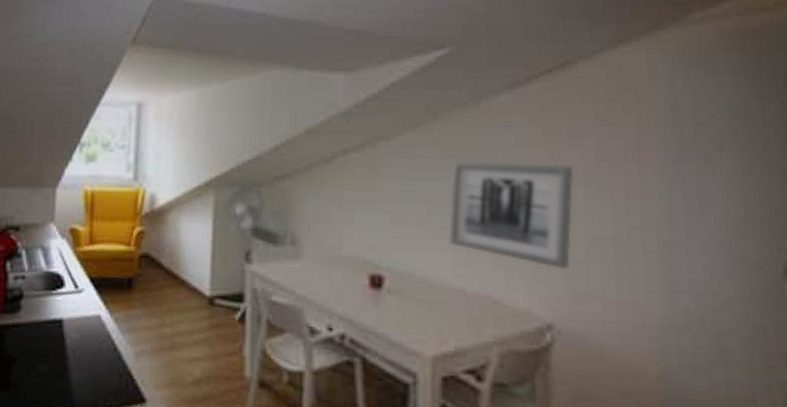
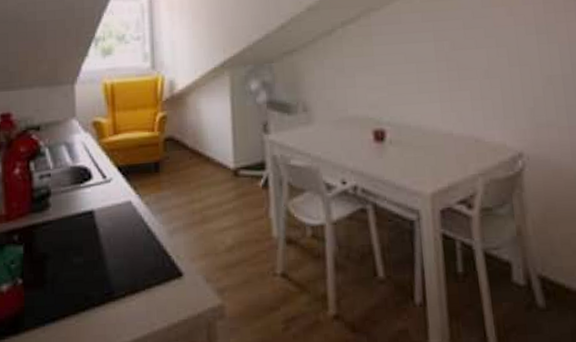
wall art: present [449,161,574,270] -> none [432,19,532,106]

